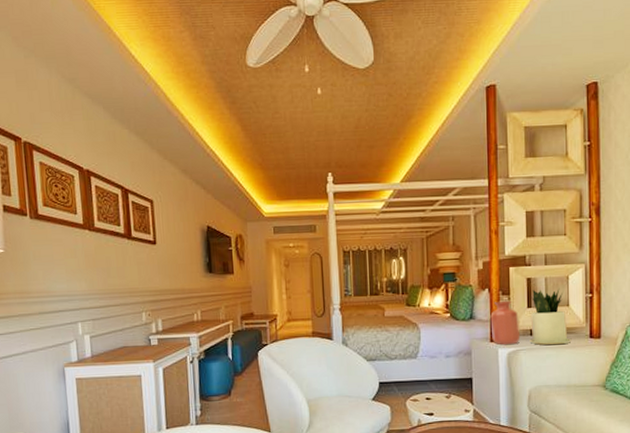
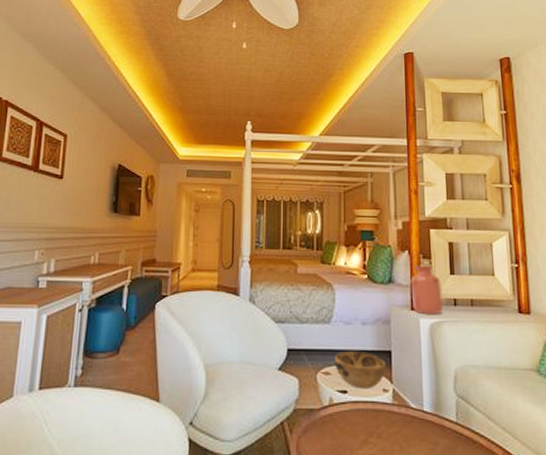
decorative bowl: none [421,379,468,411] -> present [334,350,386,389]
planter: present [530,288,572,346] -> none [453,255,499,319]

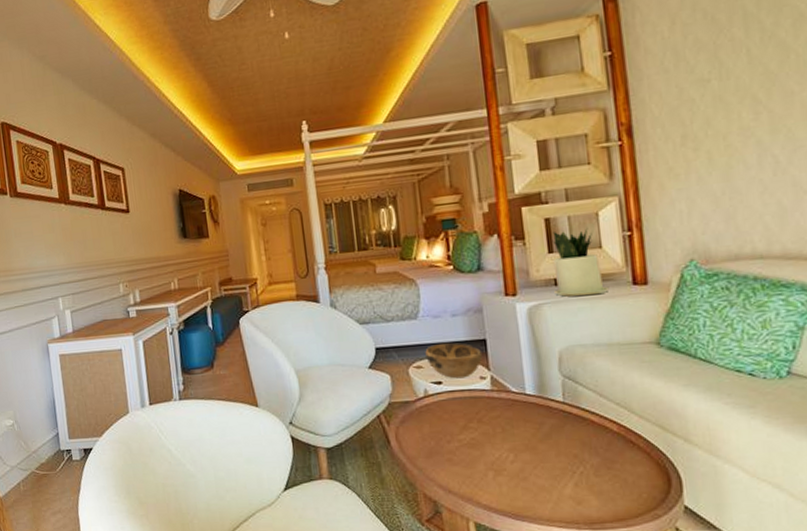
vase: present [410,265,444,315] -> none [502,246,543,300]
planter: none [453,255,499,319] -> present [552,227,610,297]

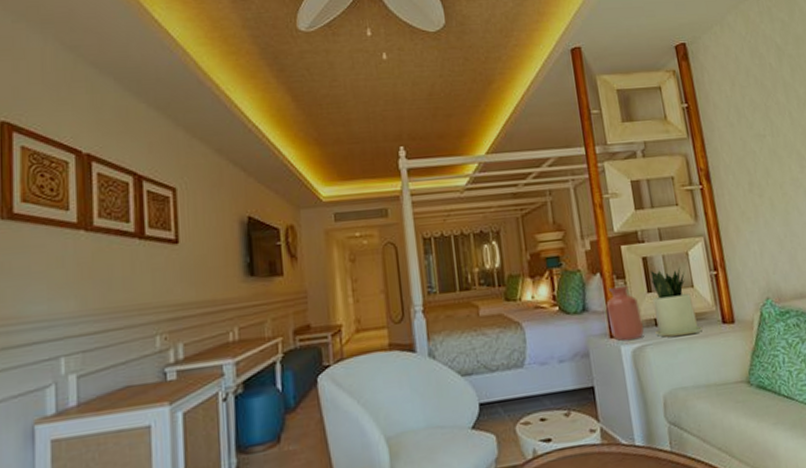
decorative bowl: present [425,342,482,379] -> none [532,392,591,434]
vase: none [502,246,543,300] -> present [606,285,645,342]

